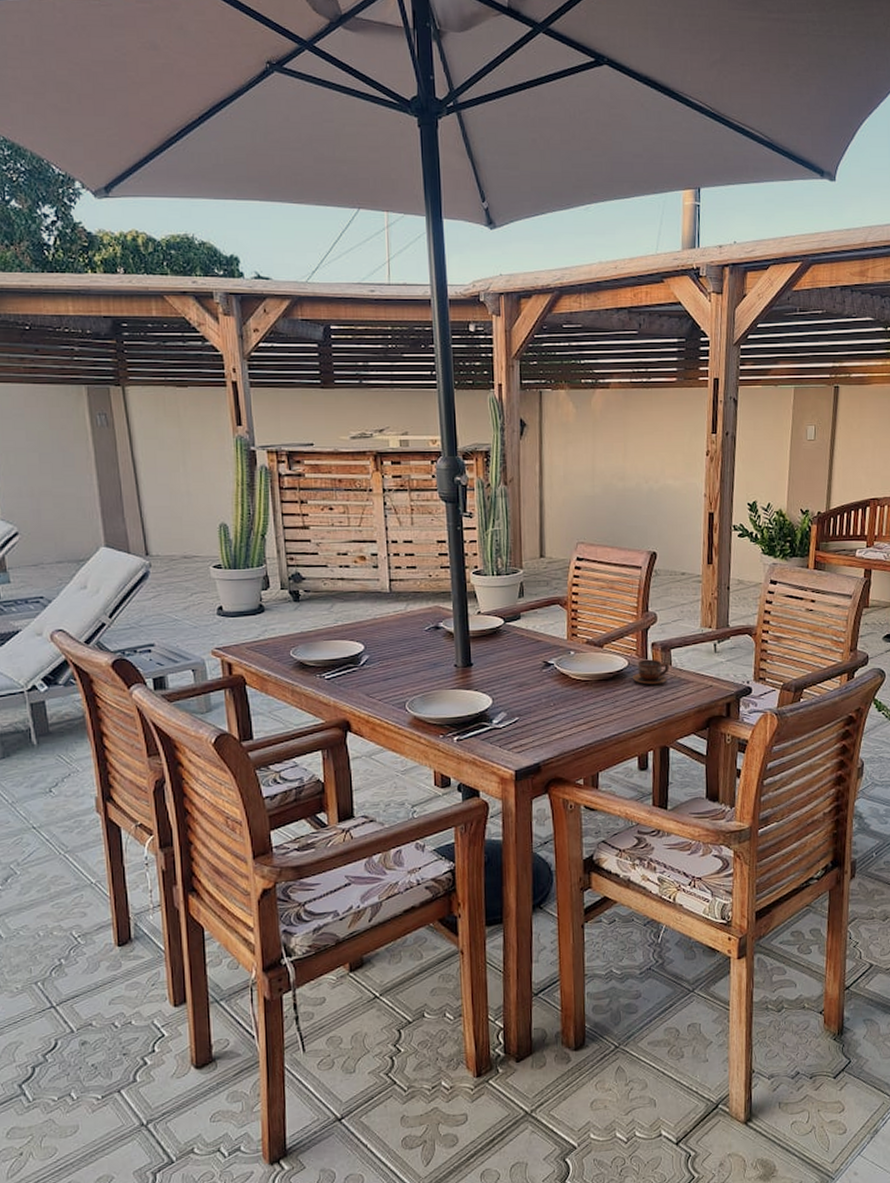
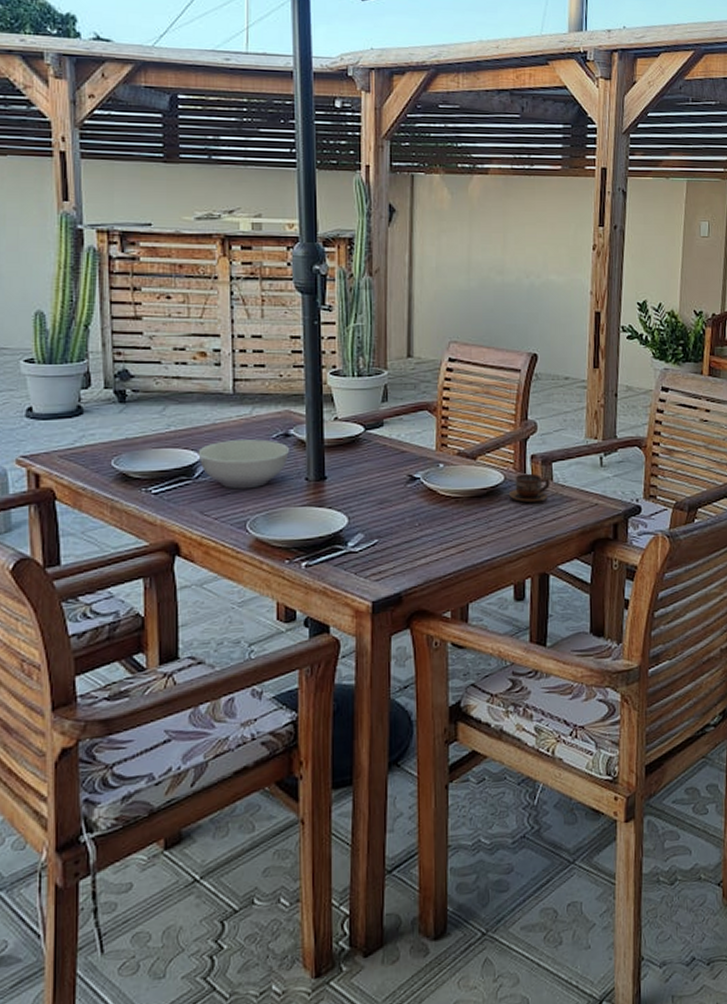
bowl: none [362,631,441,675] -> present [198,439,290,489]

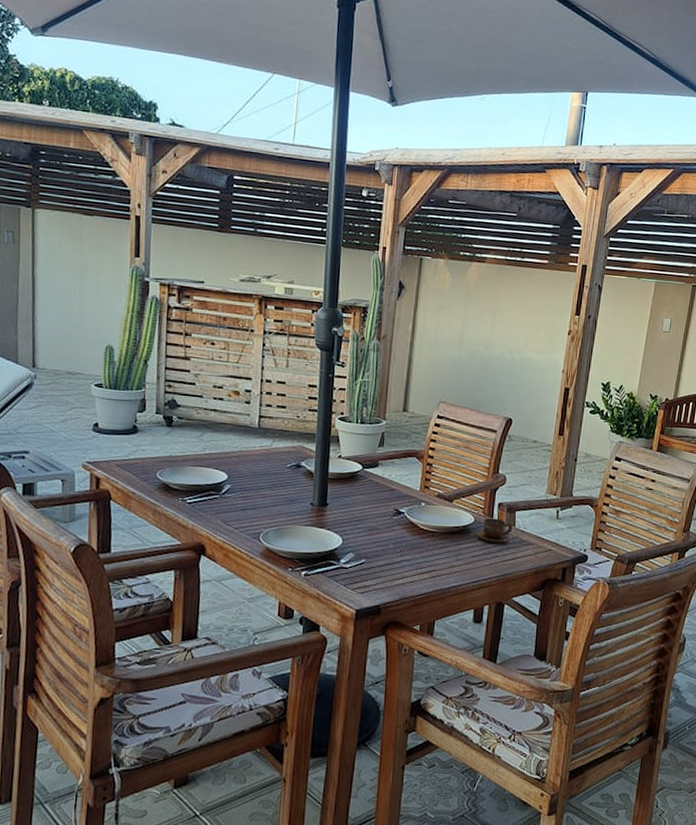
bowl: present [198,439,290,489] -> none [226,465,301,507]

